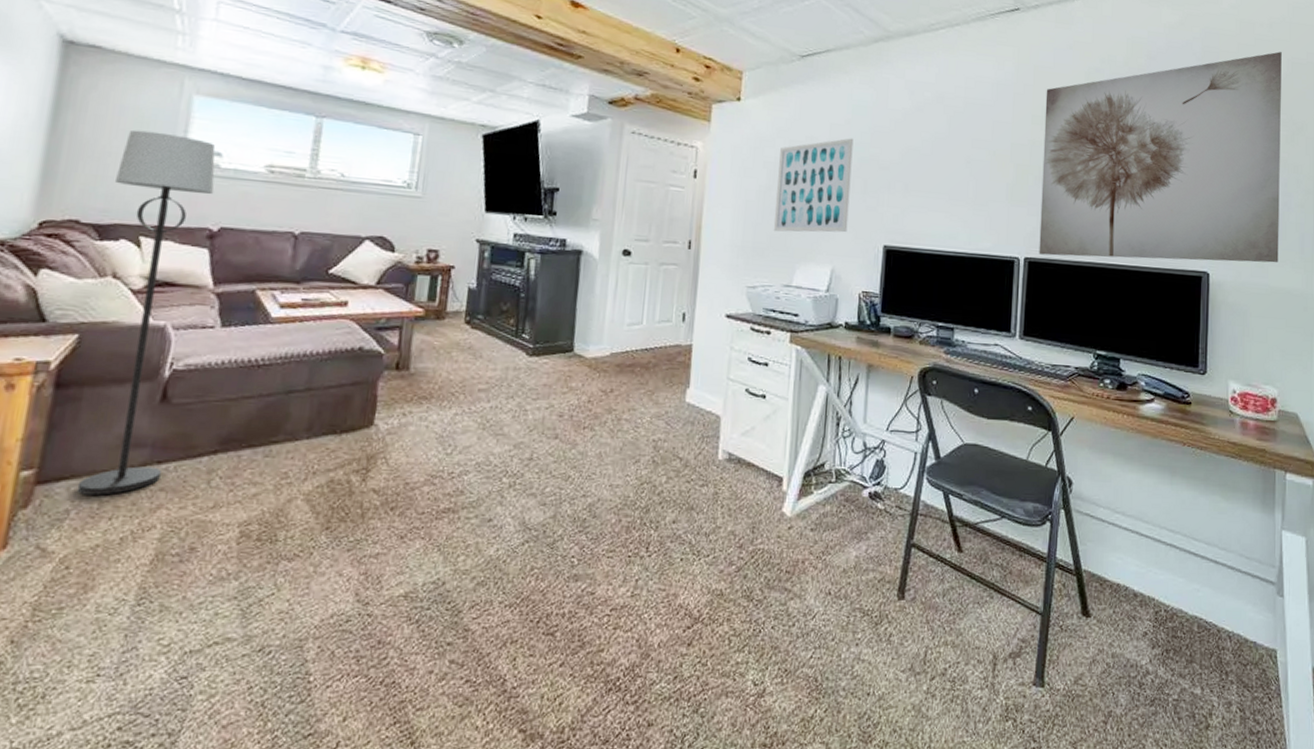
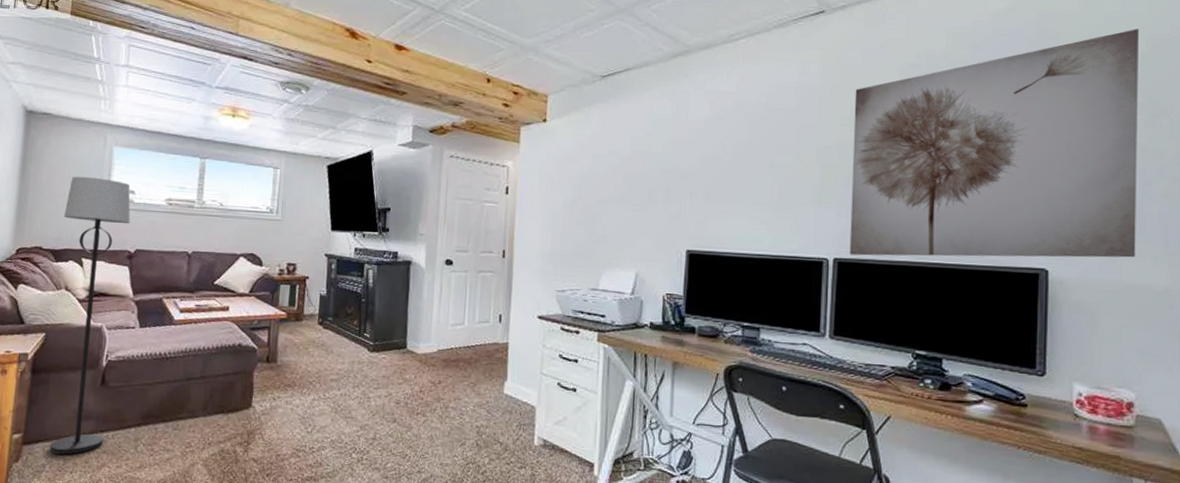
wall art: present [773,138,854,233] -> none [579,150,655,241]

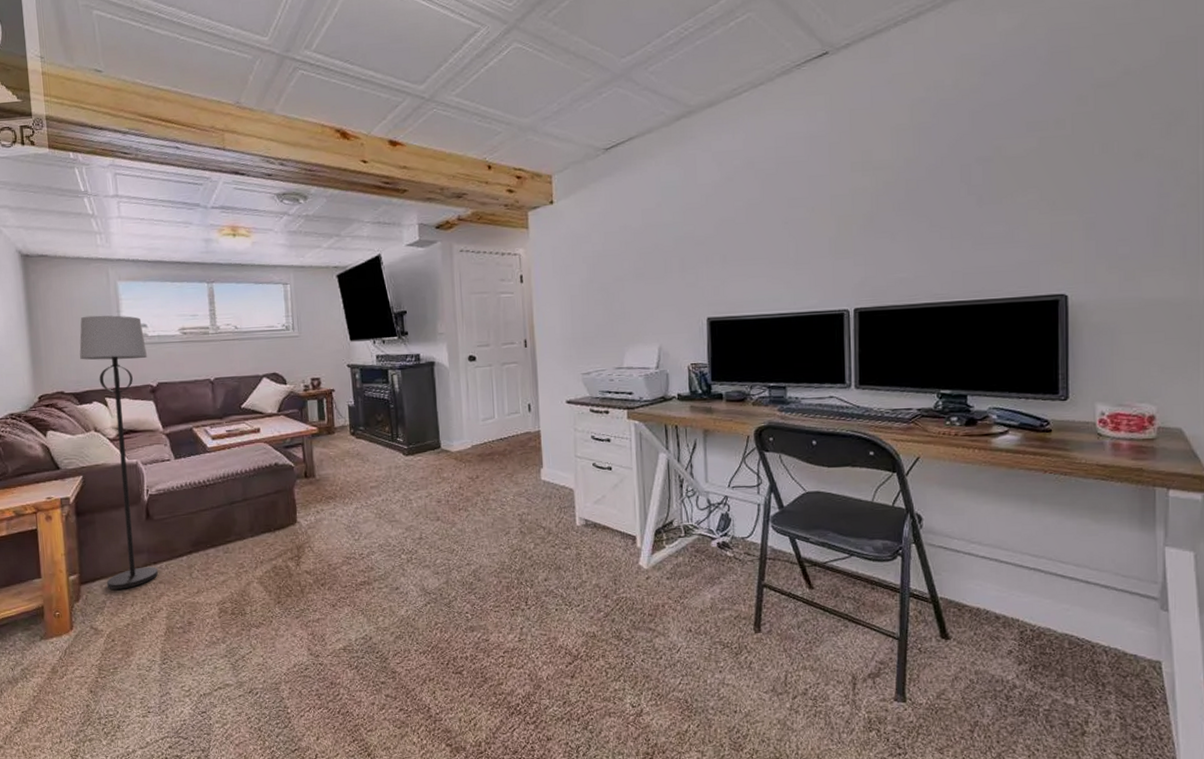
wall art: present [849,29,1139,258] -> none [865,33,1154,303]

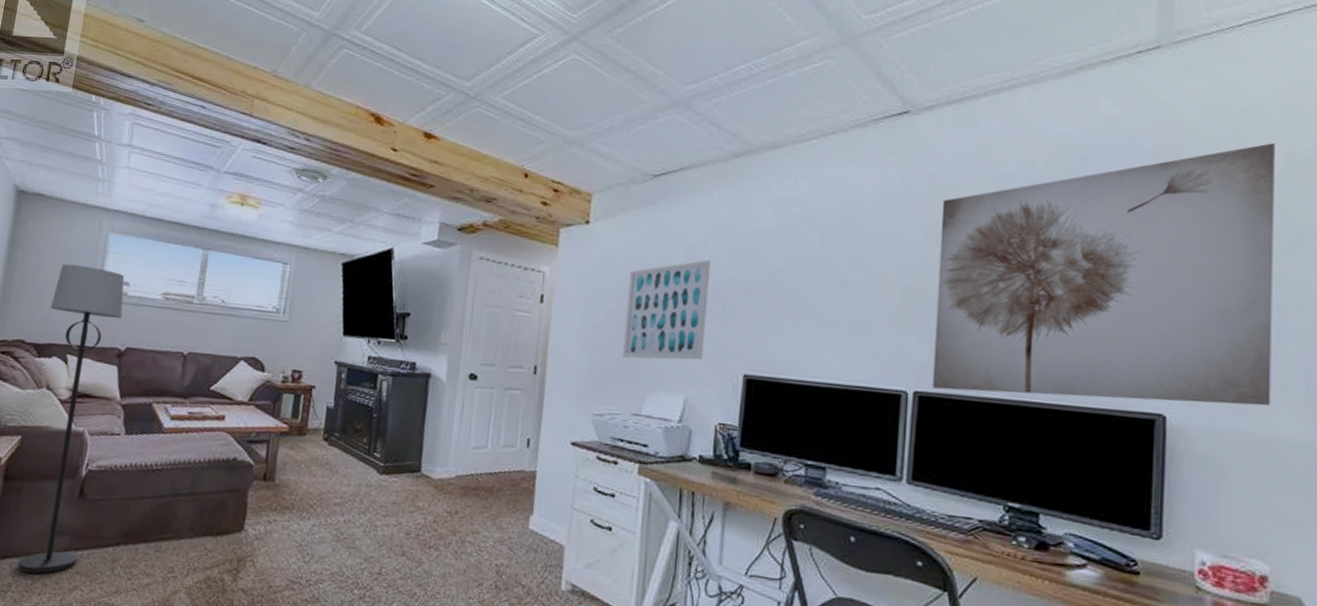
wall art: none [597,220,670,321] -> present [621,260,711,360]
wall art: none [865,33,1154,303] -> present [932,143,1275,407]

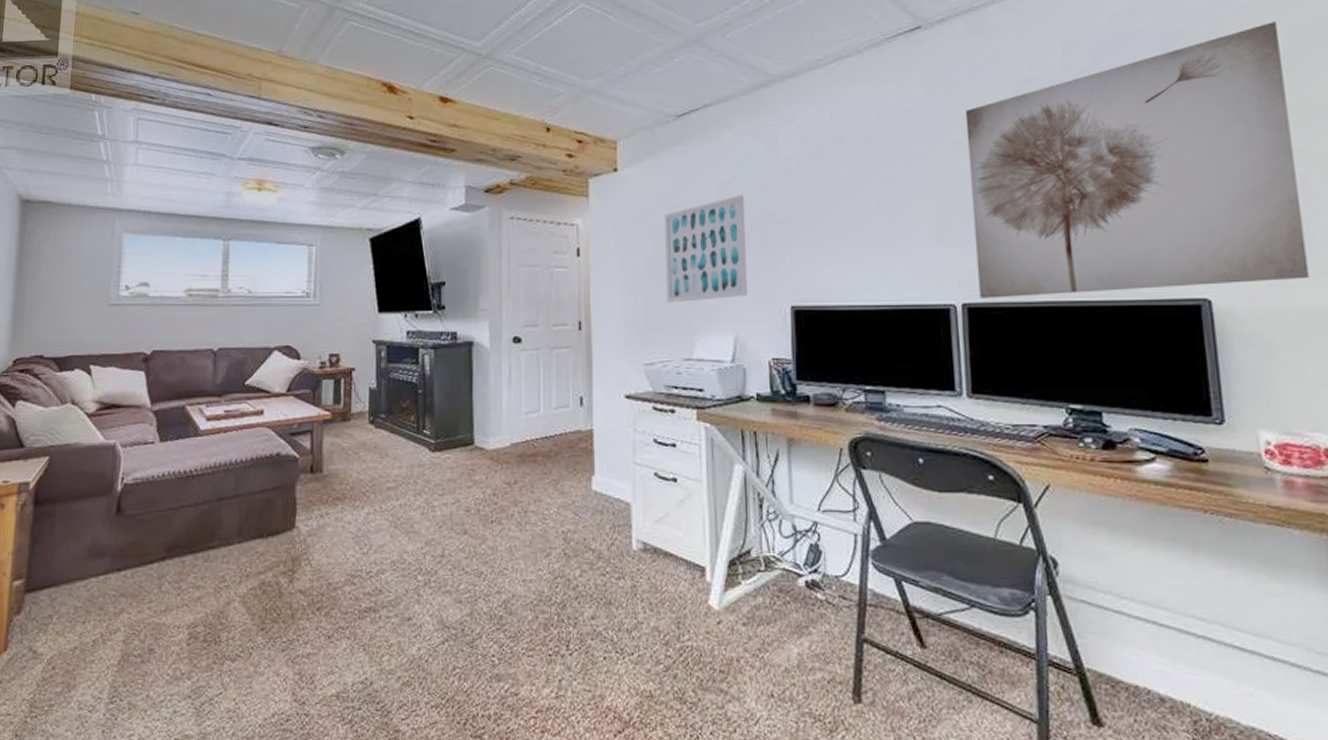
lamp: present [16,264,125,574] -> none [56,270,145,602]

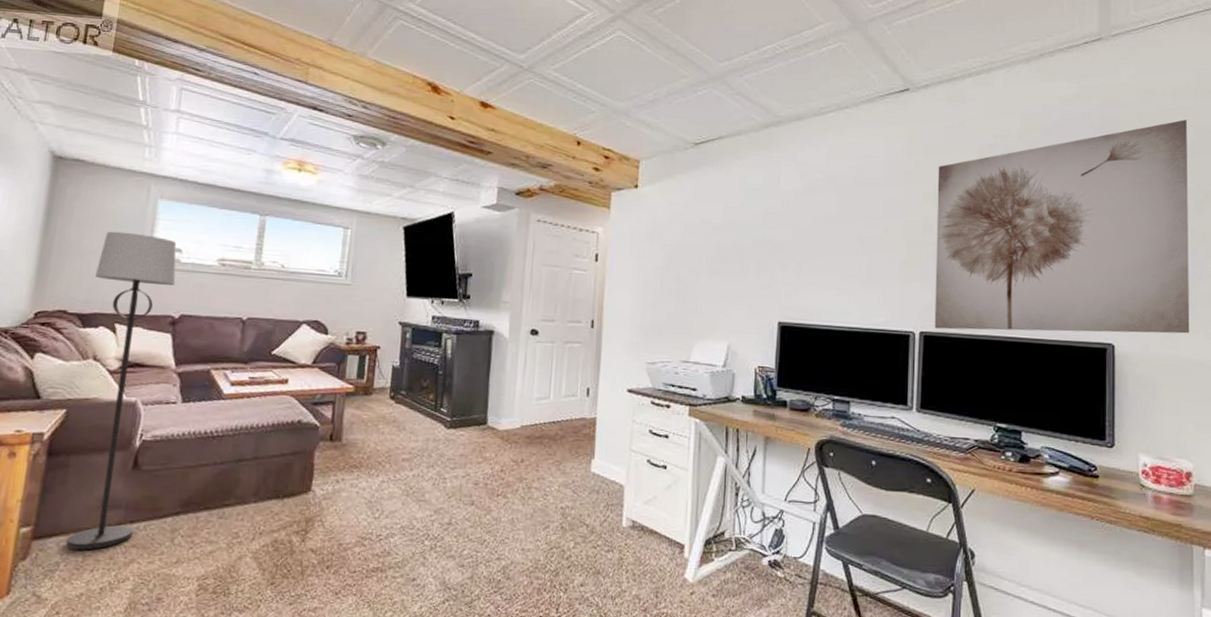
lamp: none [56,270,145,602] -> present [65,231,177,550]
wall art: present [664,194,748,304] -> none [671,220,747,311]

